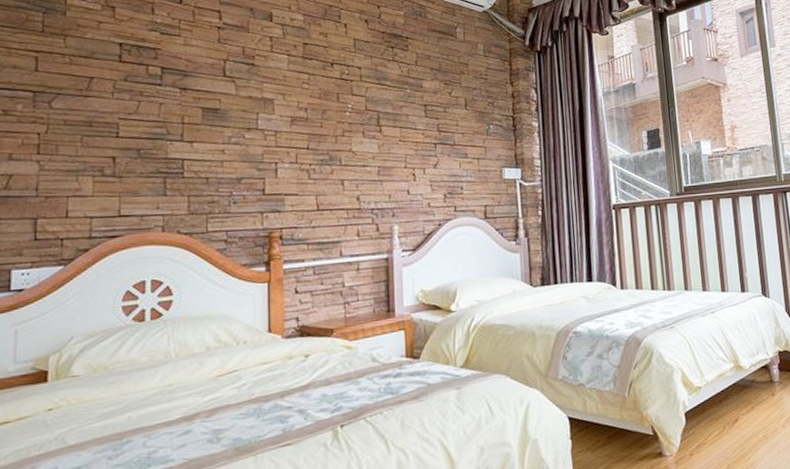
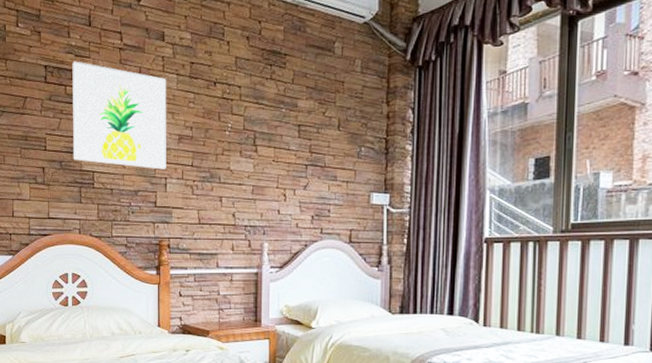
wall art: none [155,39,277,154] -> present [72,61,167,170]

